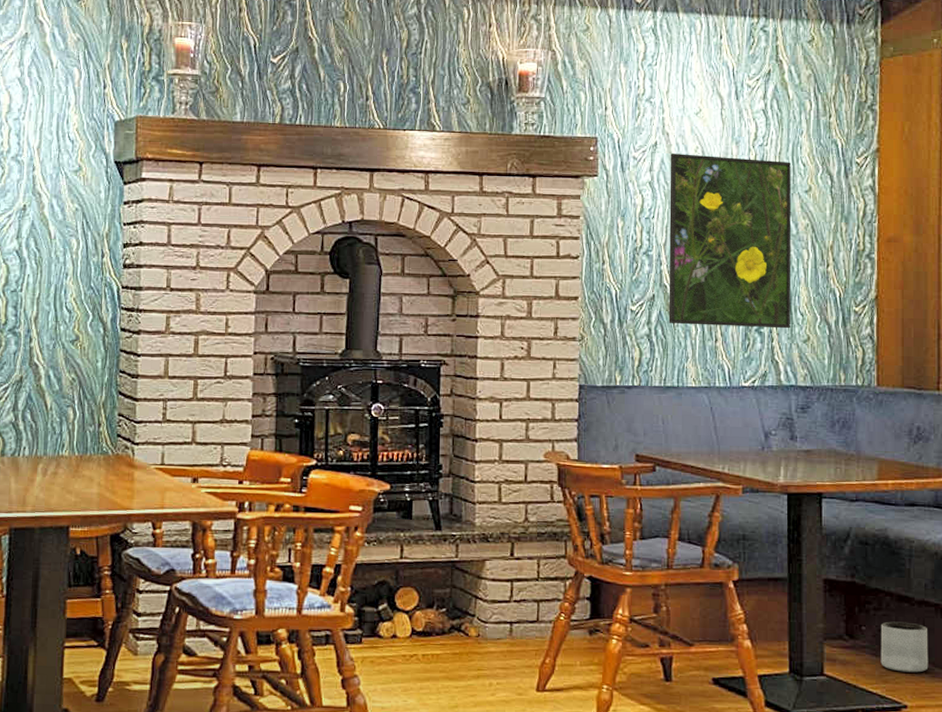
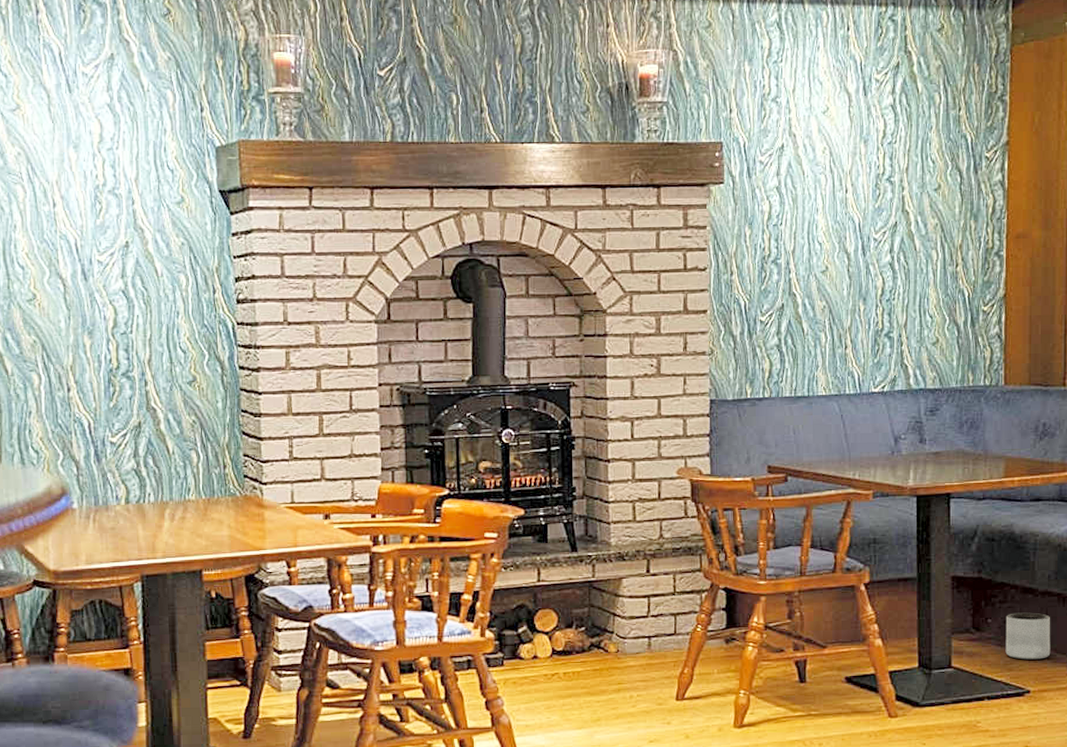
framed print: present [668,153,792,329] -> none [797,155,921,333]

